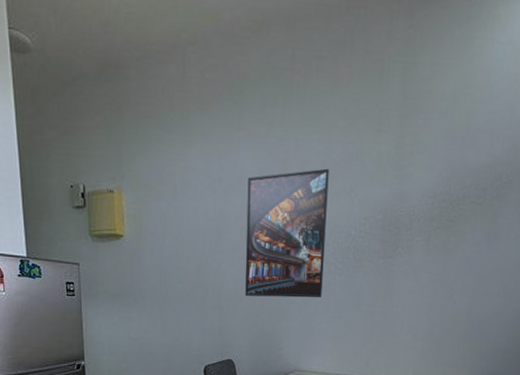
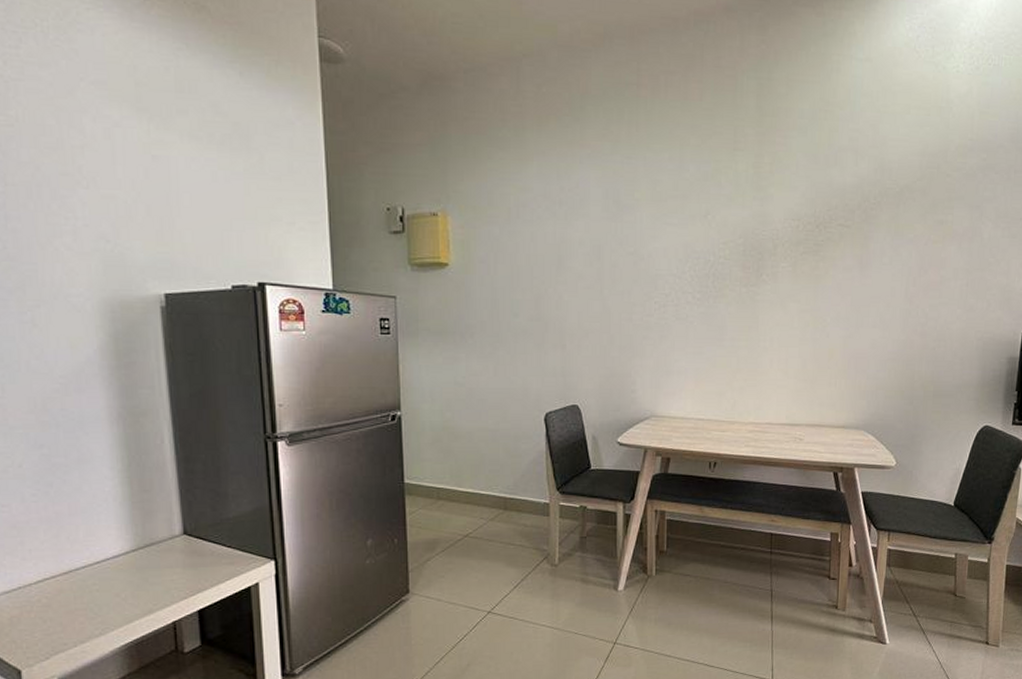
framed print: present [245,168,329,298] -> none [590,189,682,332]

